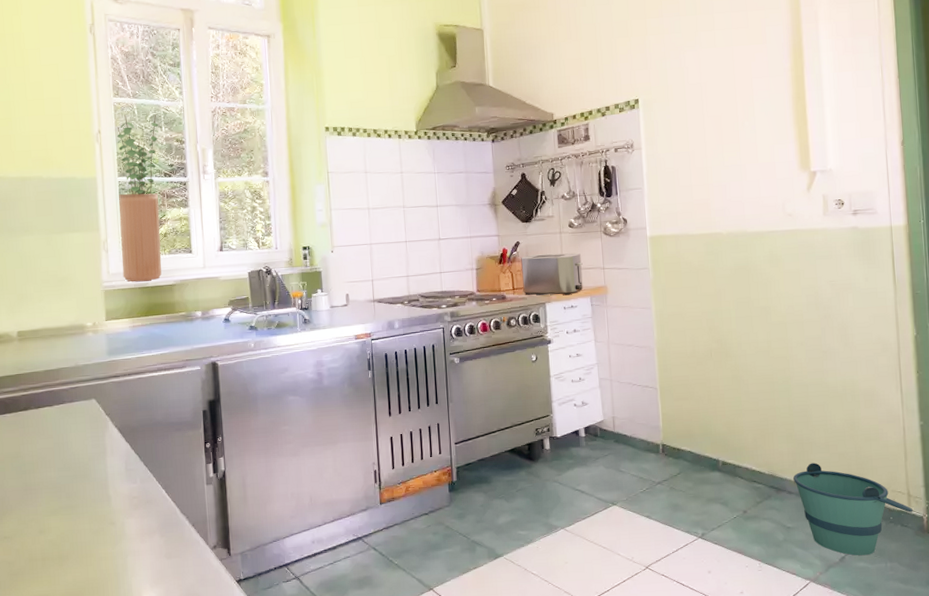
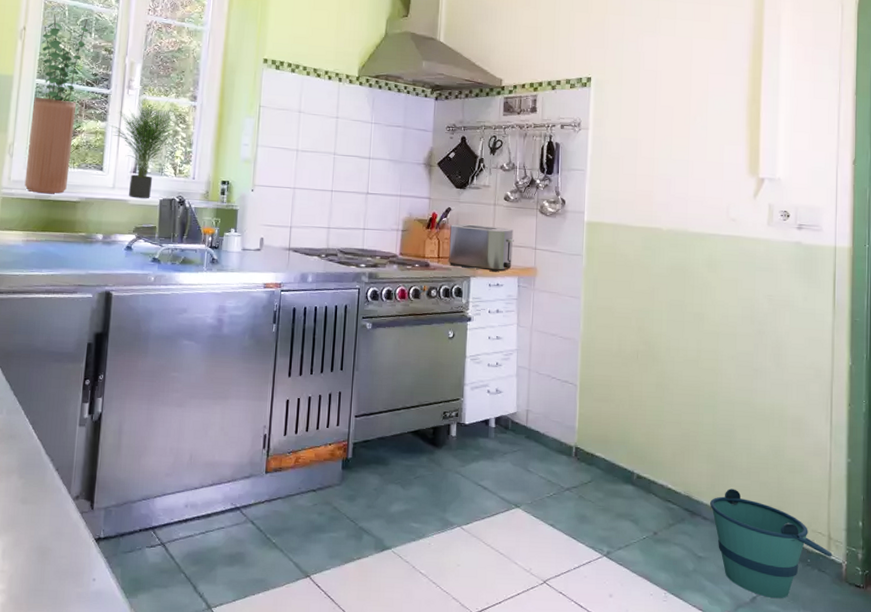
potted plant: none [190,176,256,275] -> present [108,95,178,199]

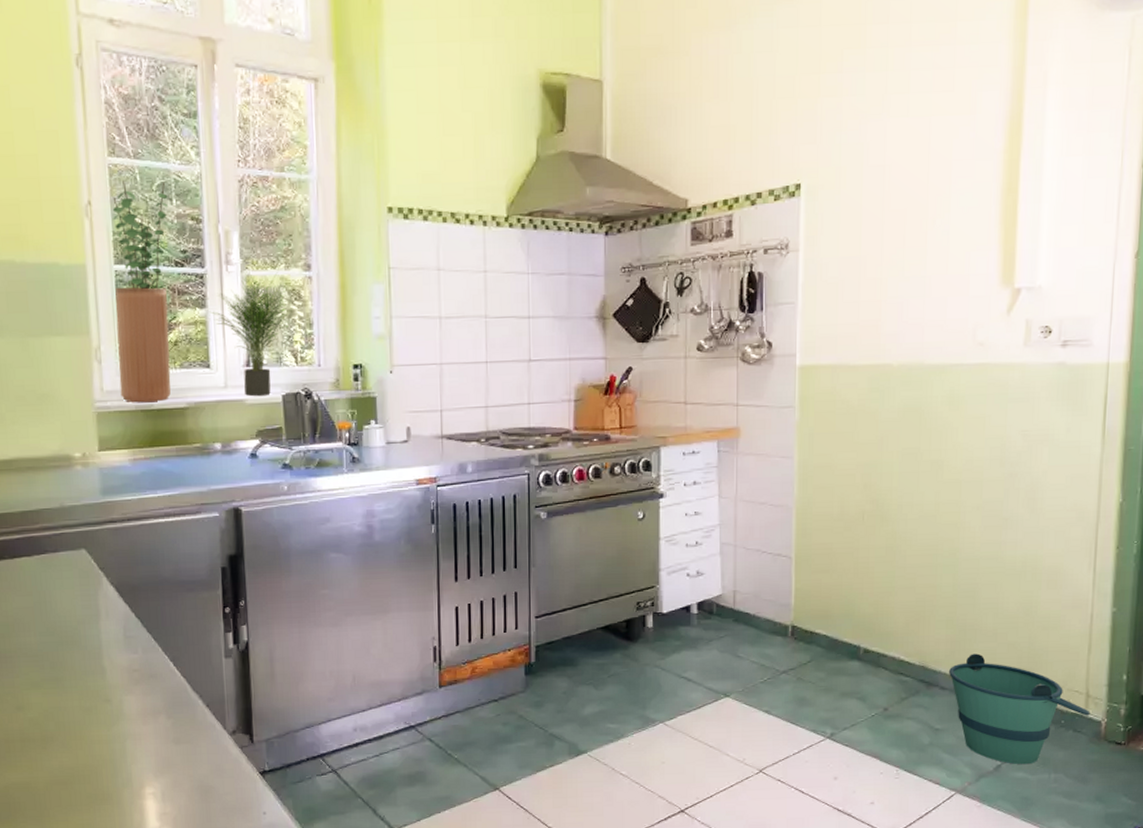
toaster: present [449,223,514,272] -> none [633,383,711,438]

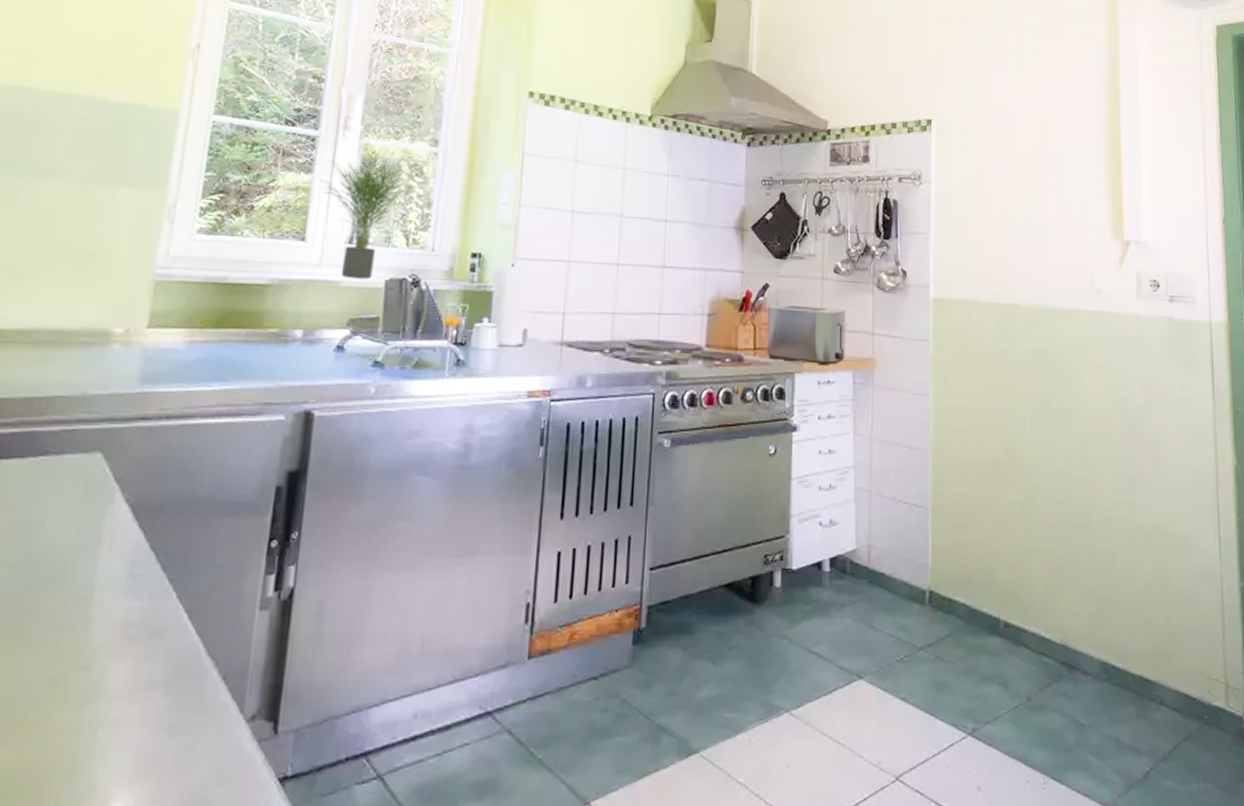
vase: present [112,180,171,403] -> none [189,28,291,275]
toaster: none [633,383,711,438] -> present [767,304,847,366]
bucket: present [948,653,1090,765] -> none [1089,631,1231,771]

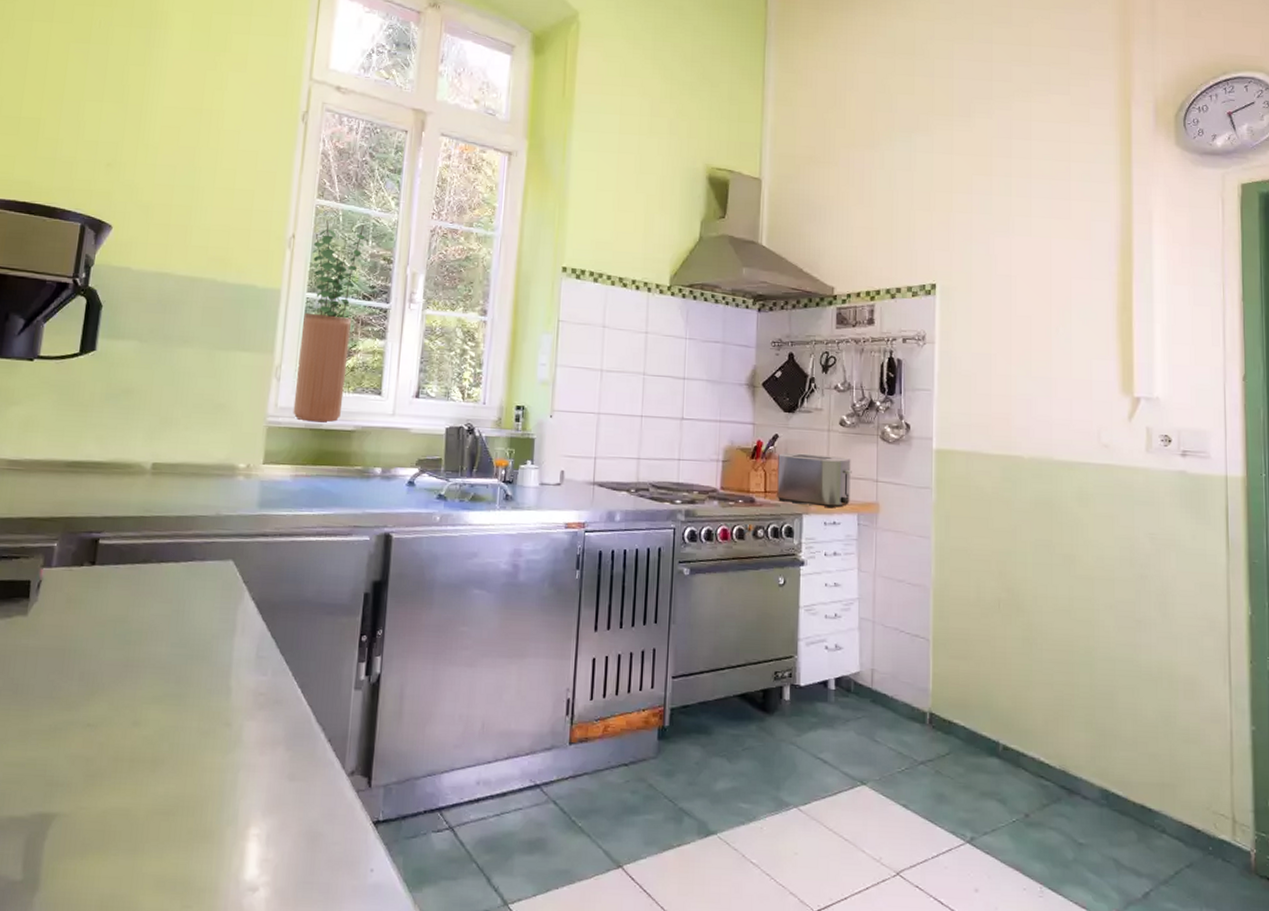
vase: none [189,28,291,275] -> present [293,220,366,423]
potted plant: present [315,138,413,280] -> none [387,310,466,428]

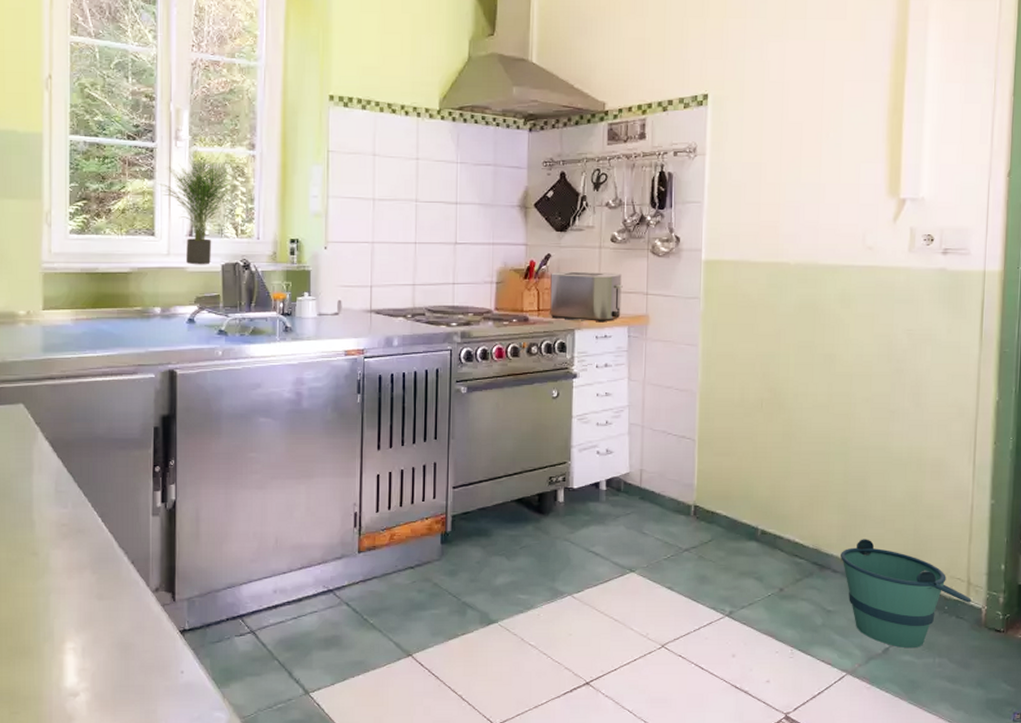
vase: present [293,220,366,423] -> none [67,58,125,266]
potted plant: none [387,310,466,428] -> present [156,147,237,265]
bucket: none [1089,762,1238,895] -> present [839,539,972,649]

